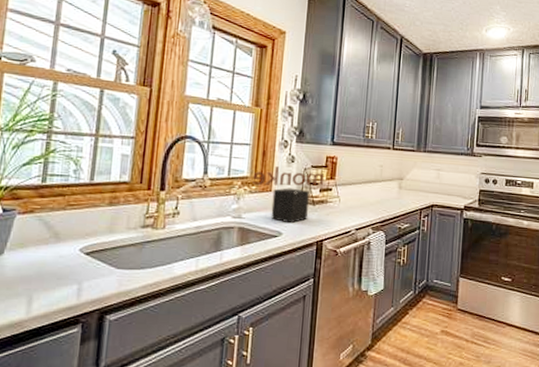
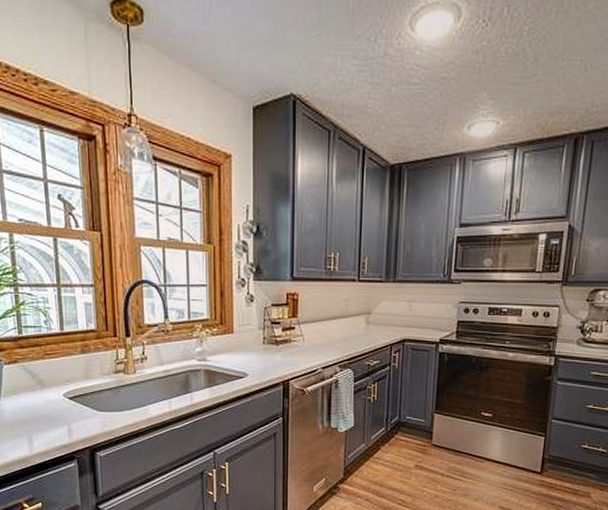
knife block: present [252,166,324,224] -> none [213,307,285,365]

